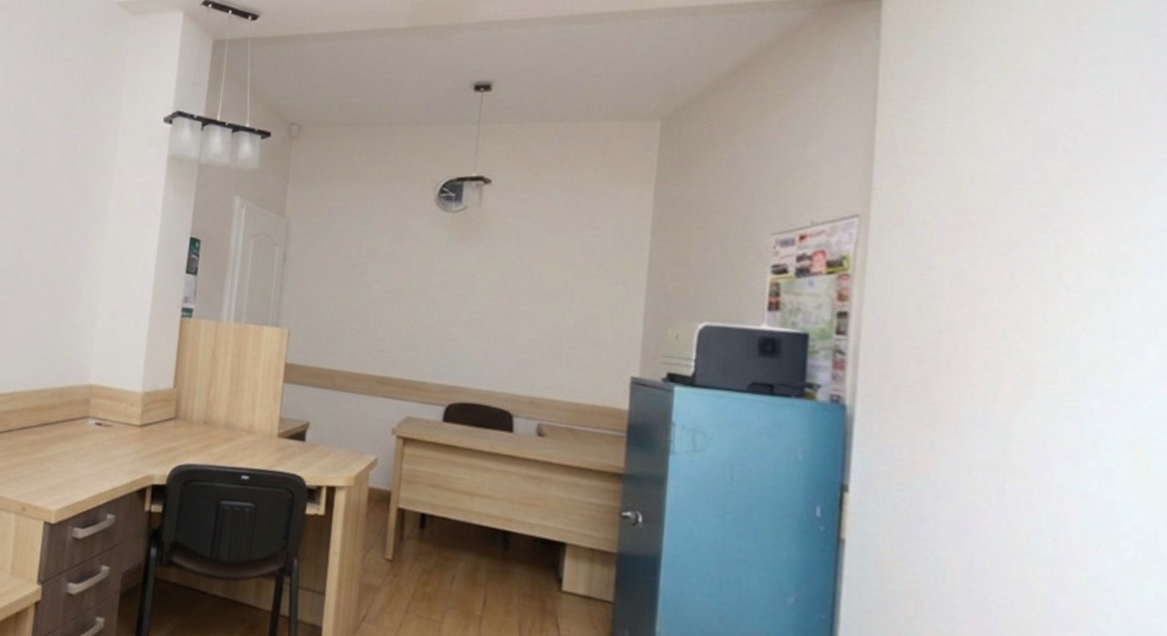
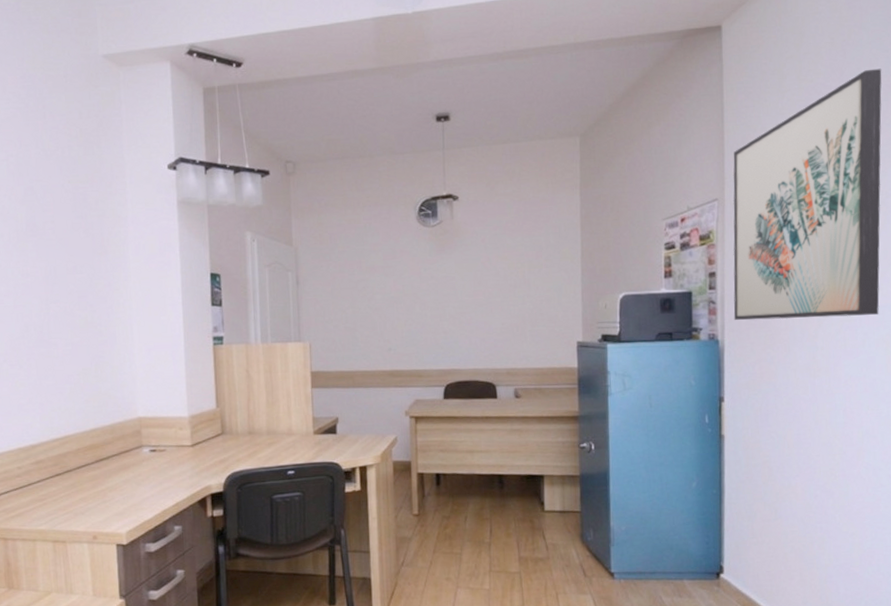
wall art: none [872,58,1146,406] -> present [733,68,882,321]

